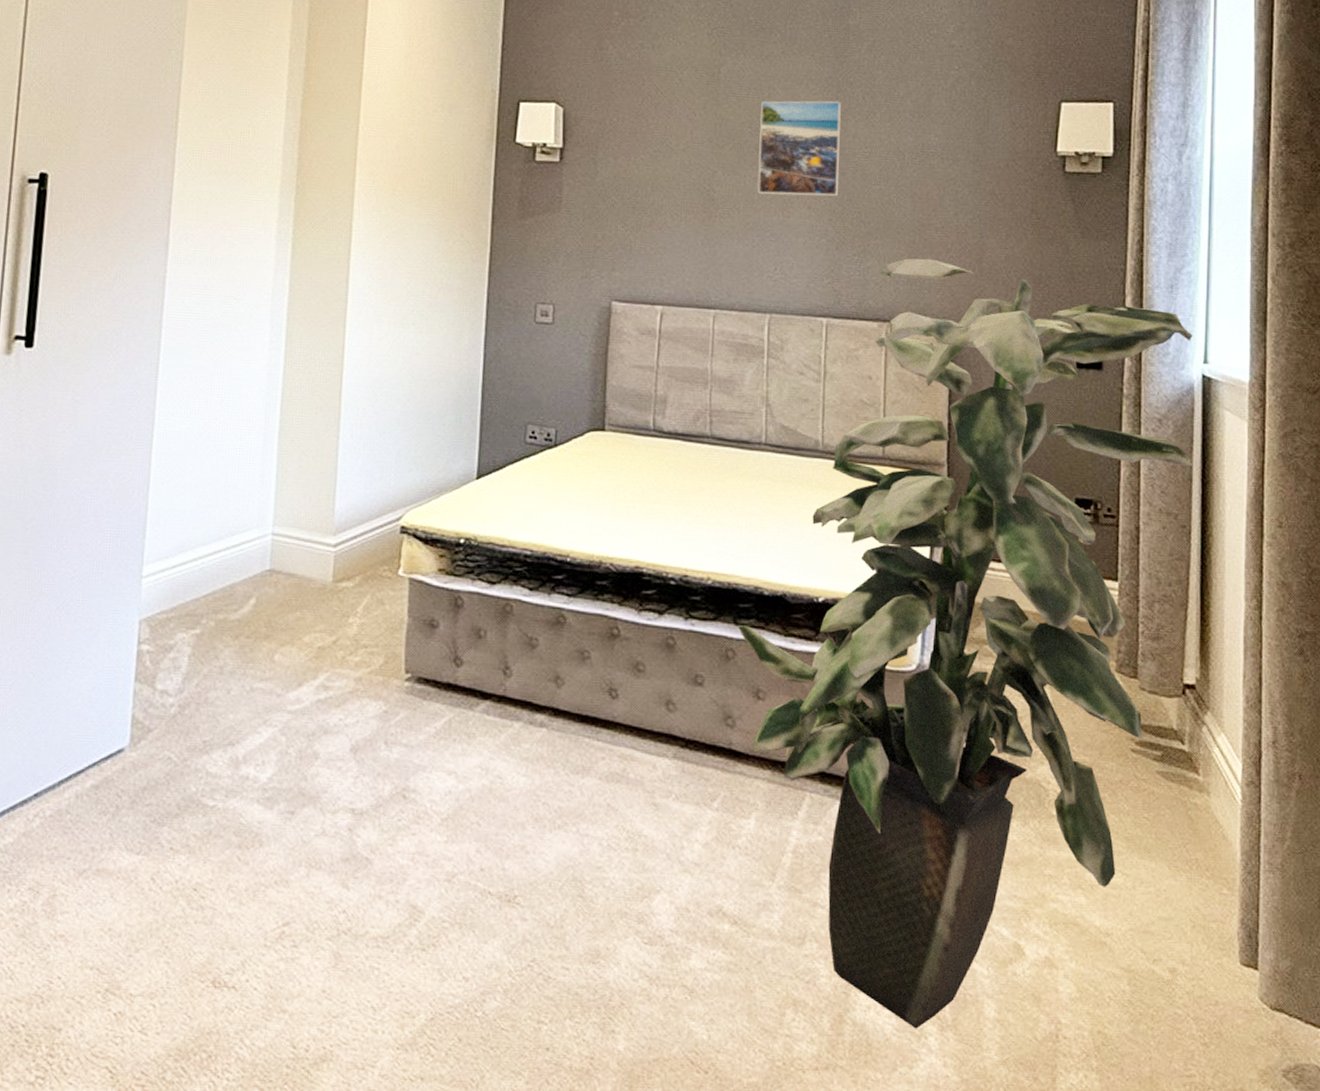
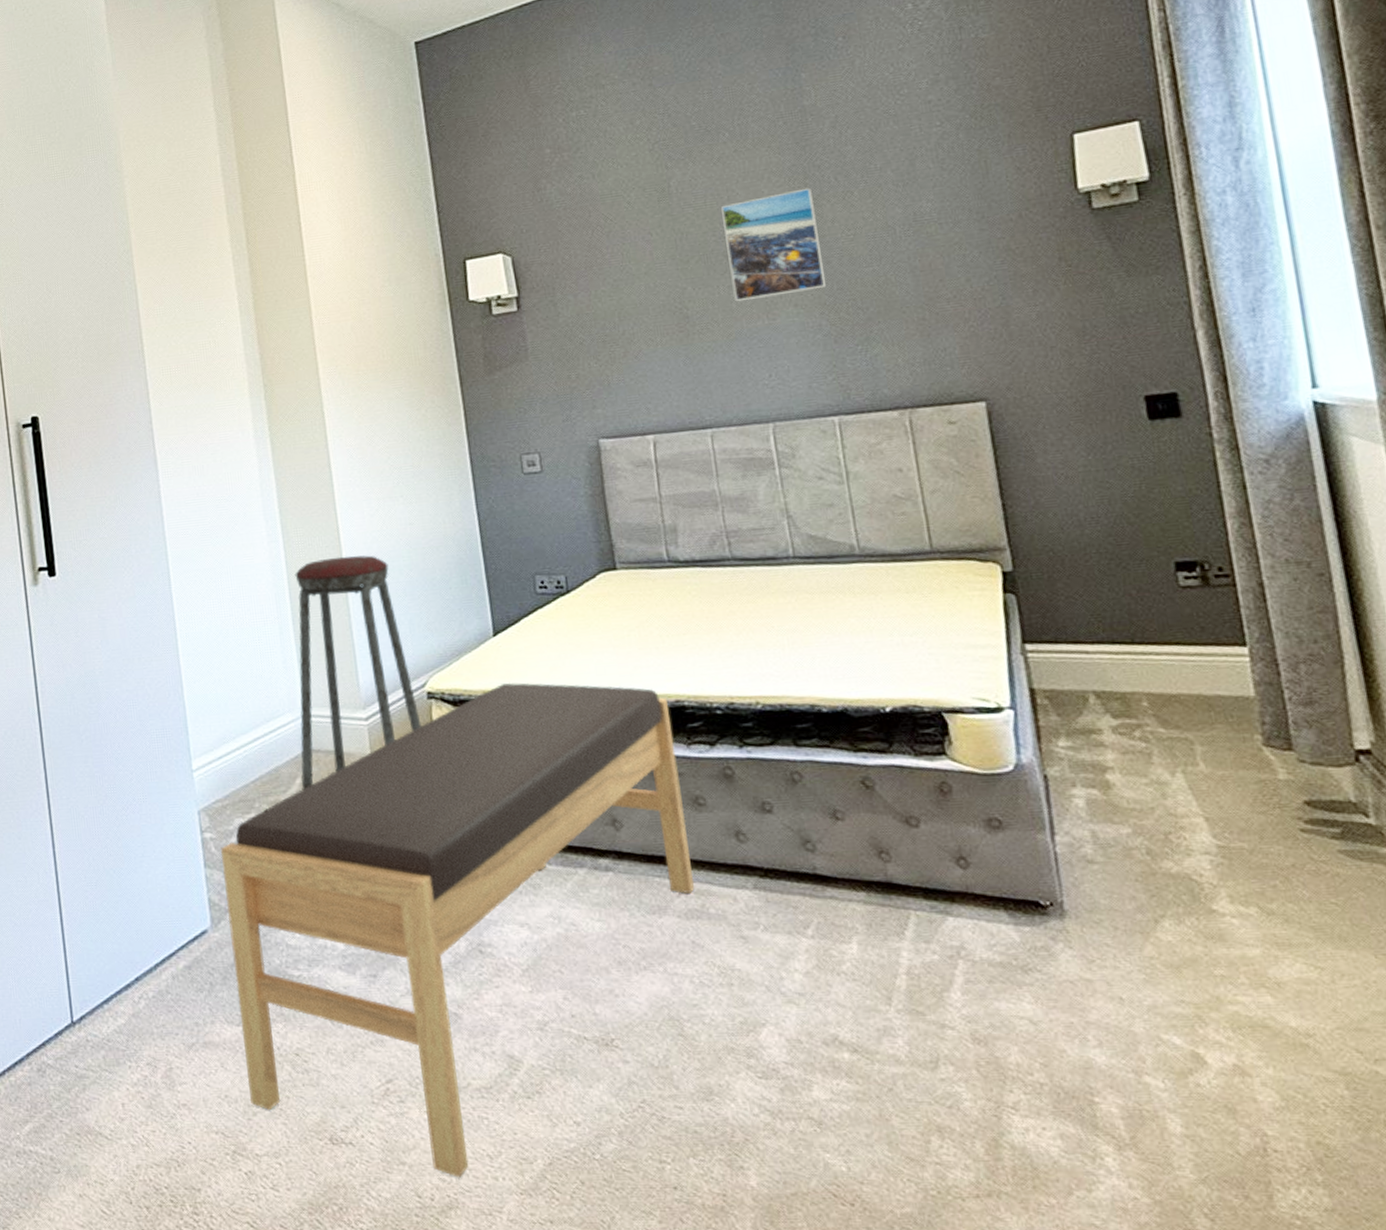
bench: none [134,527,628,1029] -> present [221,682,694,1178]
music stool: none [254,375,389,612] -> present [295,555,422,790]
indoor plant: present [737,258,1193,1029] -> none [798,332,1320,1150]

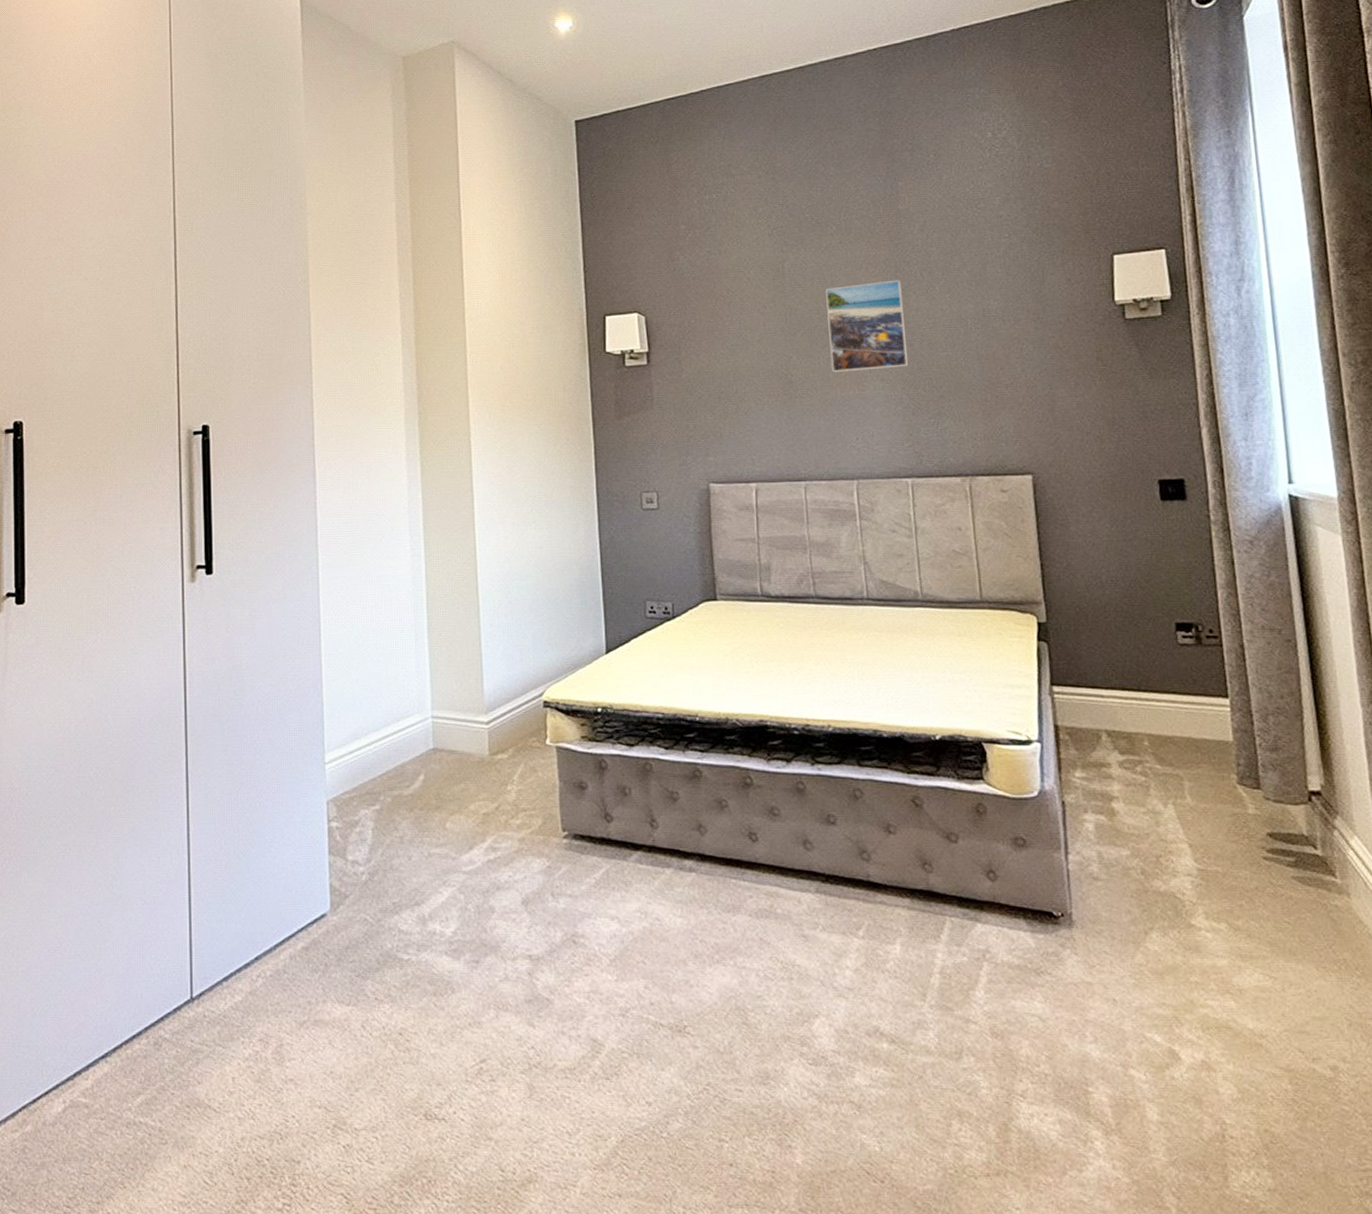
bench: present [221,682,694,1178] -> none [345,696,765,1153]
music stool: present [295,555,422,790] -> none [424,573,537,786]

